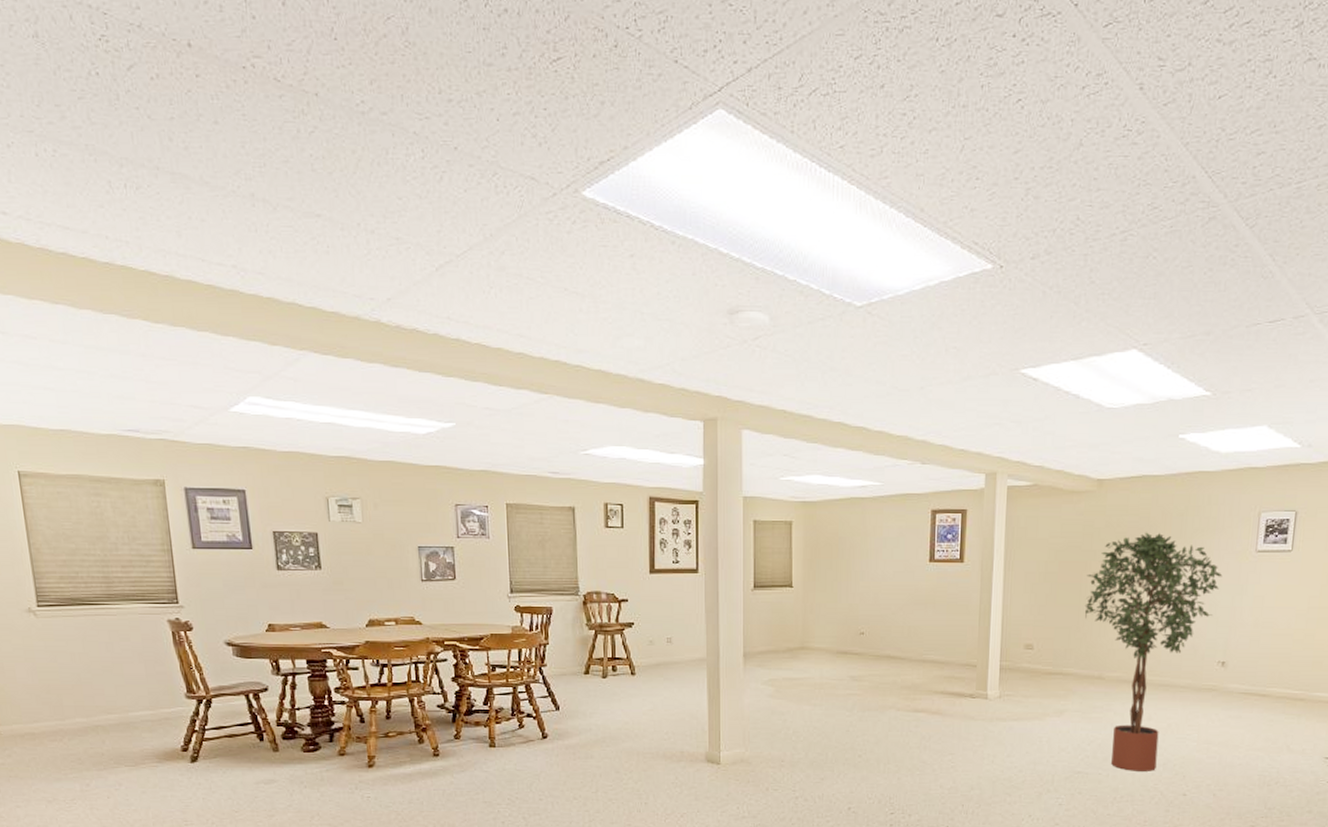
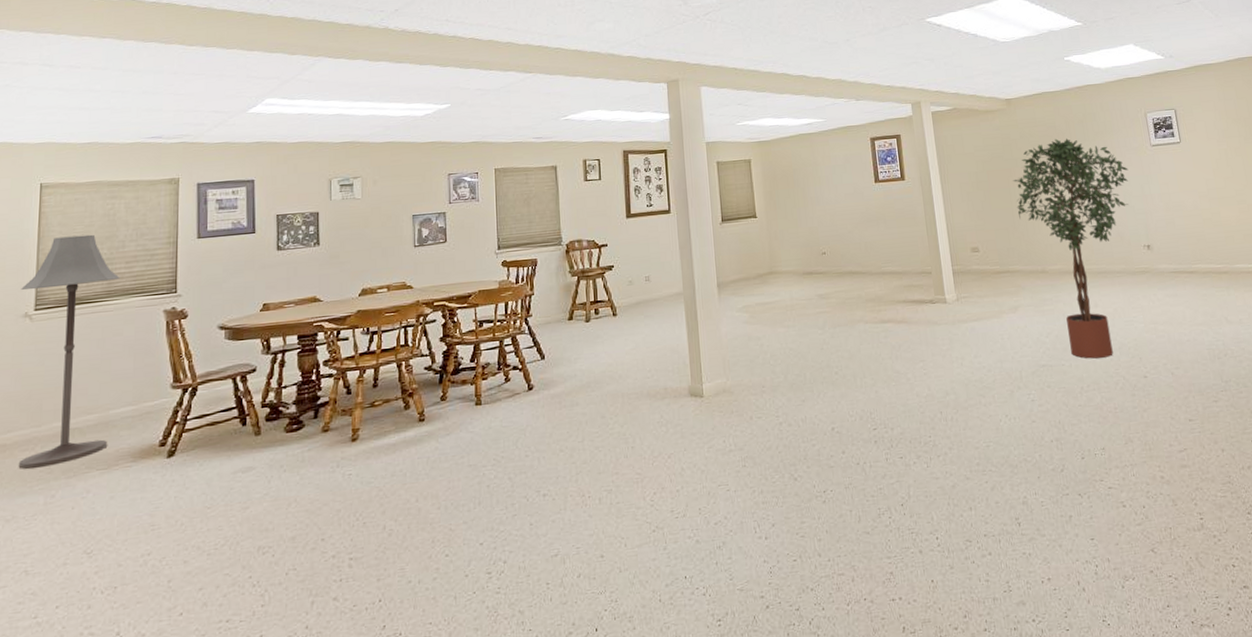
floor lamp: none [19,532,131,759] -> present [18,234,120,469]

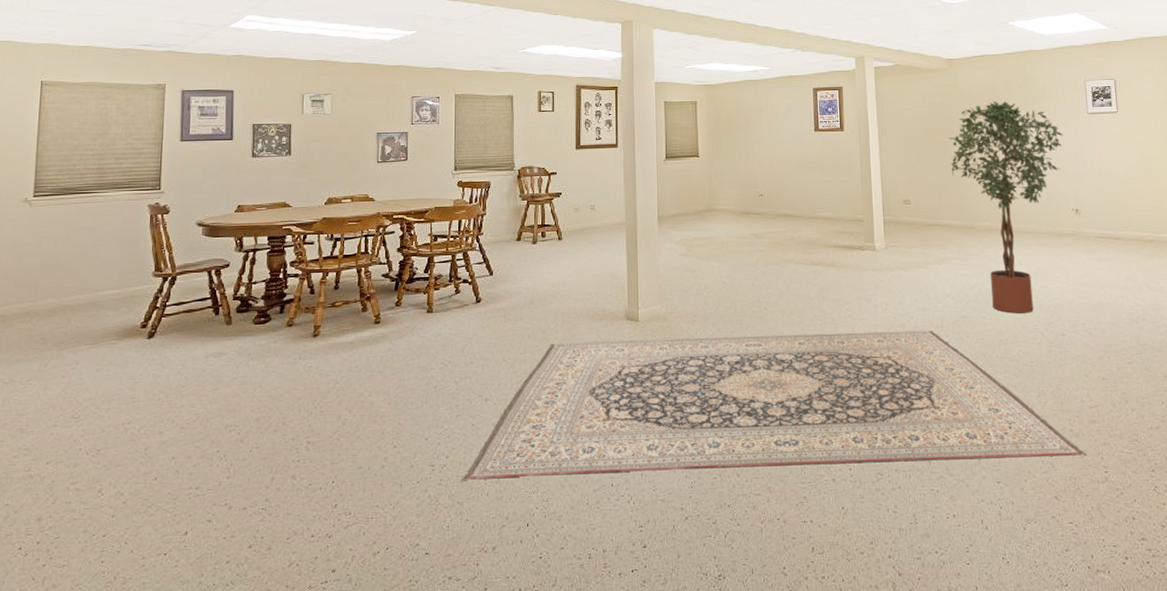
floor lamp: present [18,234,120,469] -> none [16,131,110,339]
area rug: none [521,383,1181,588] -> present [461,330,1088,481]

